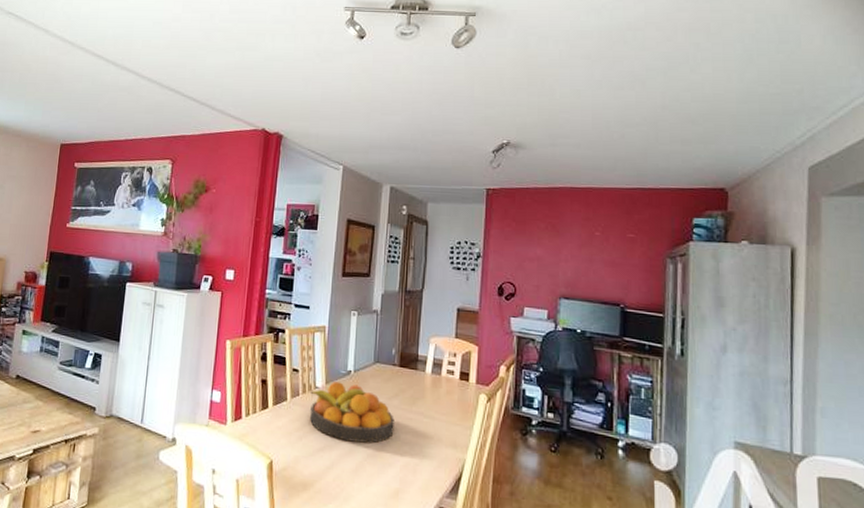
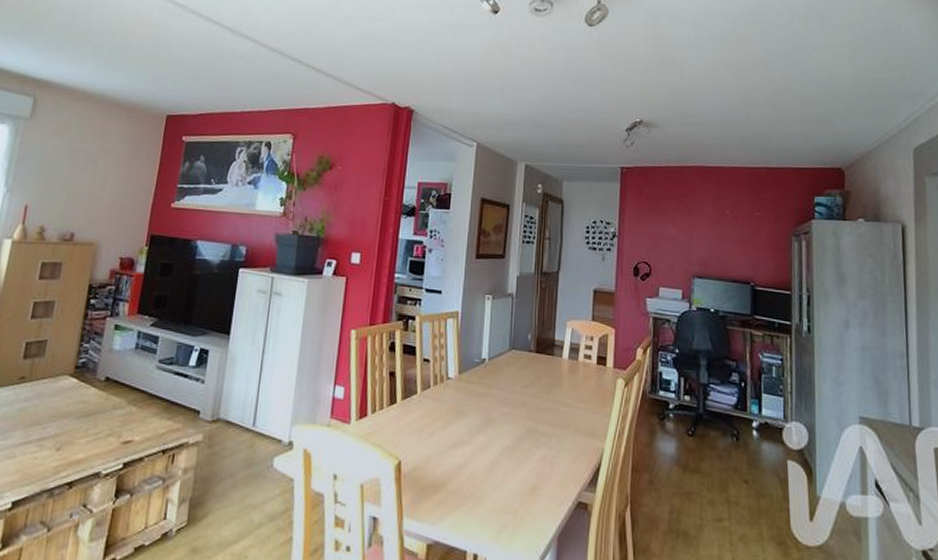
fruit bowl: present [310,382,394,443] -> none [442,371,531,437]

